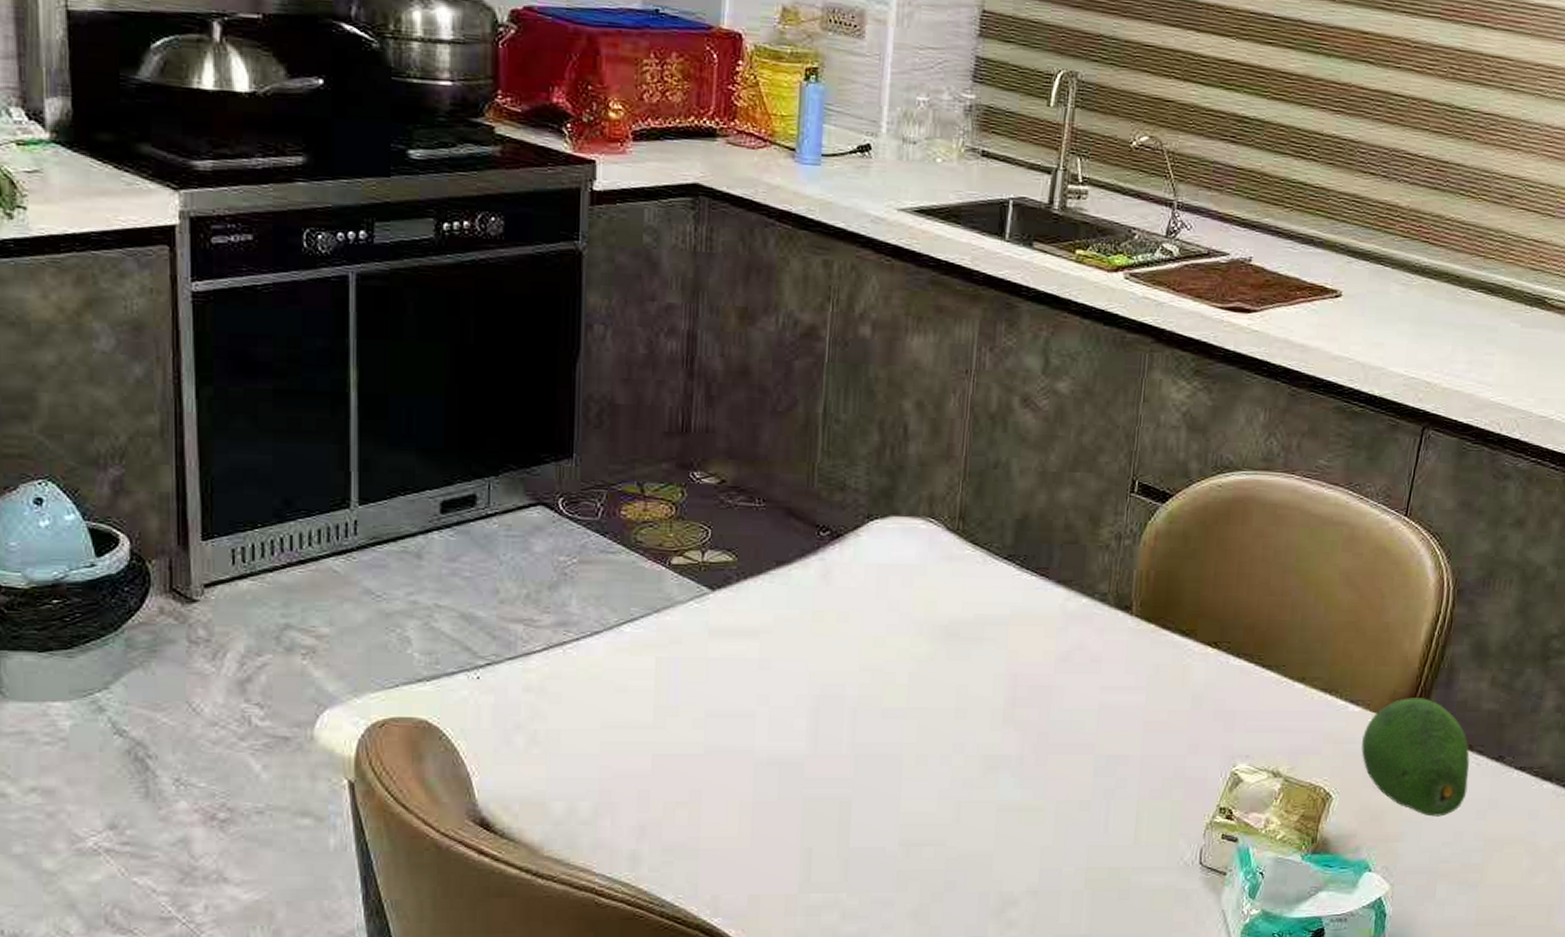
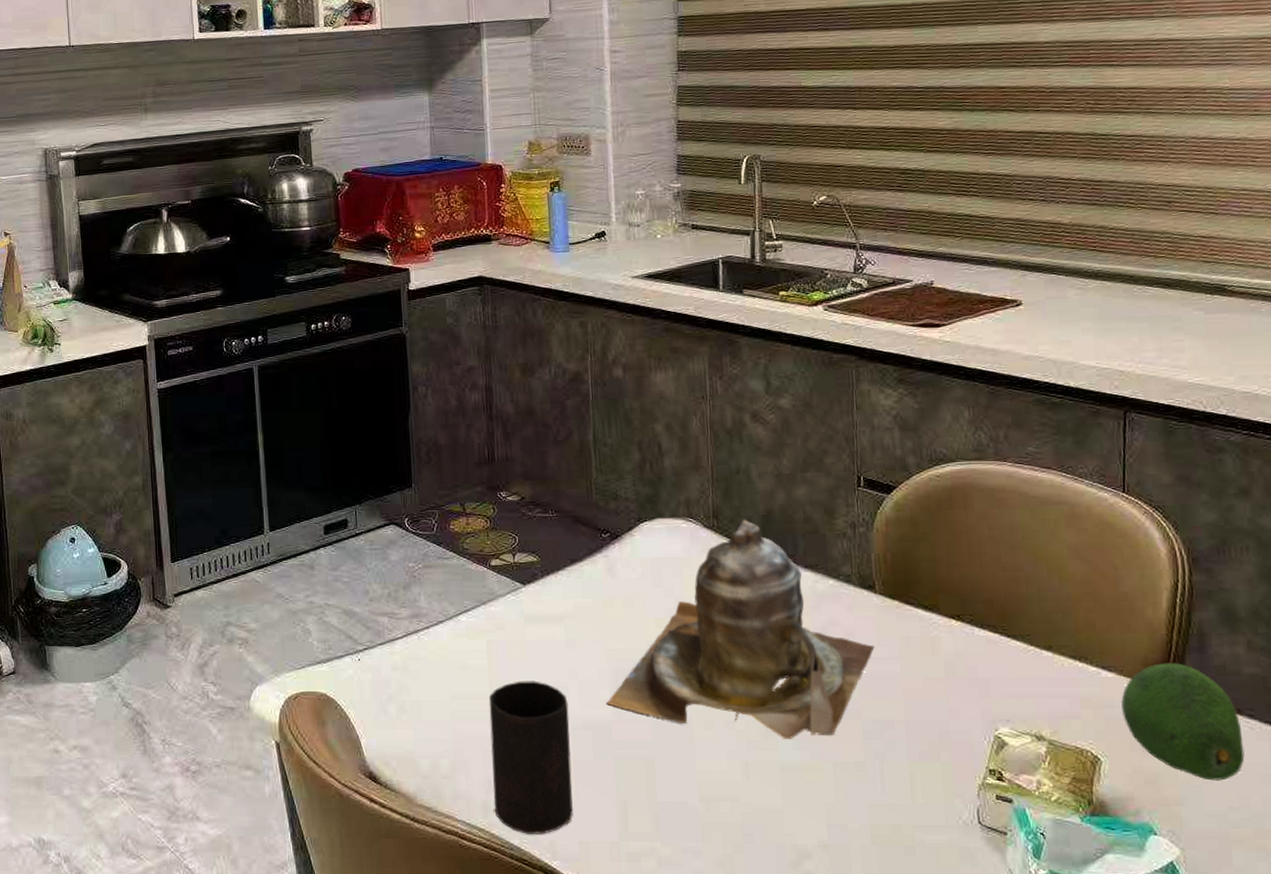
cup: none [645,707,754,888] -> present [488,681,574,834]
teapot: none [801,523,1121,776] -> present [606,519,875,739]

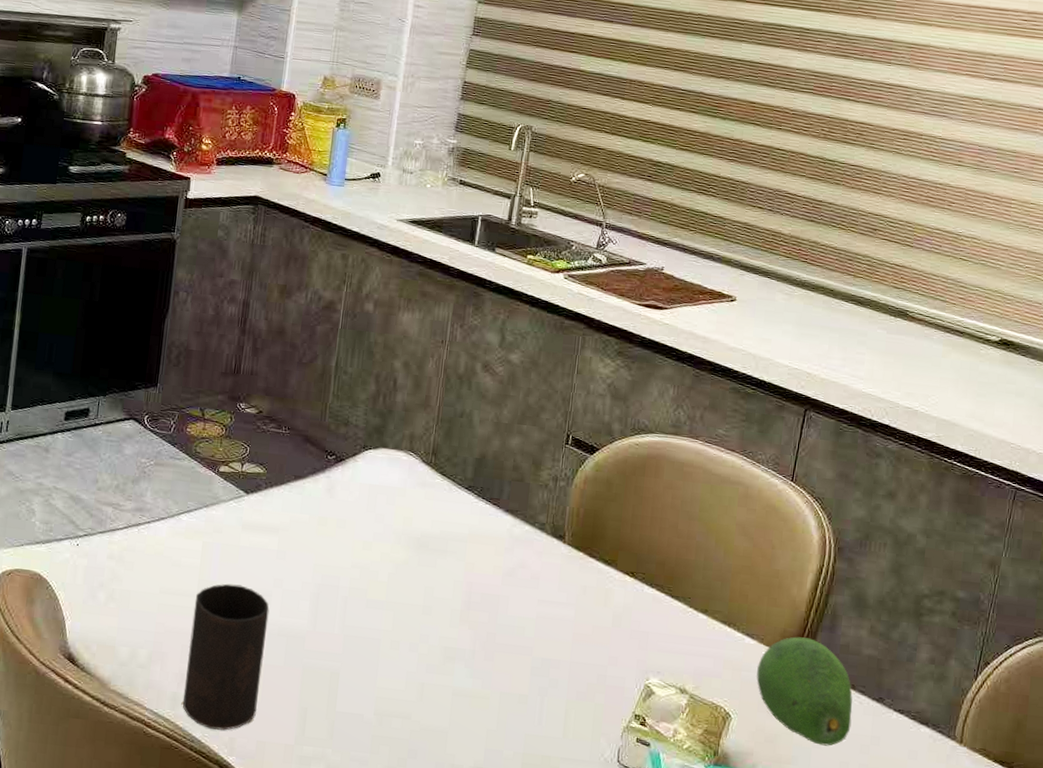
teapot: present [606,519,875,739] -> none [304,459,555,668]

